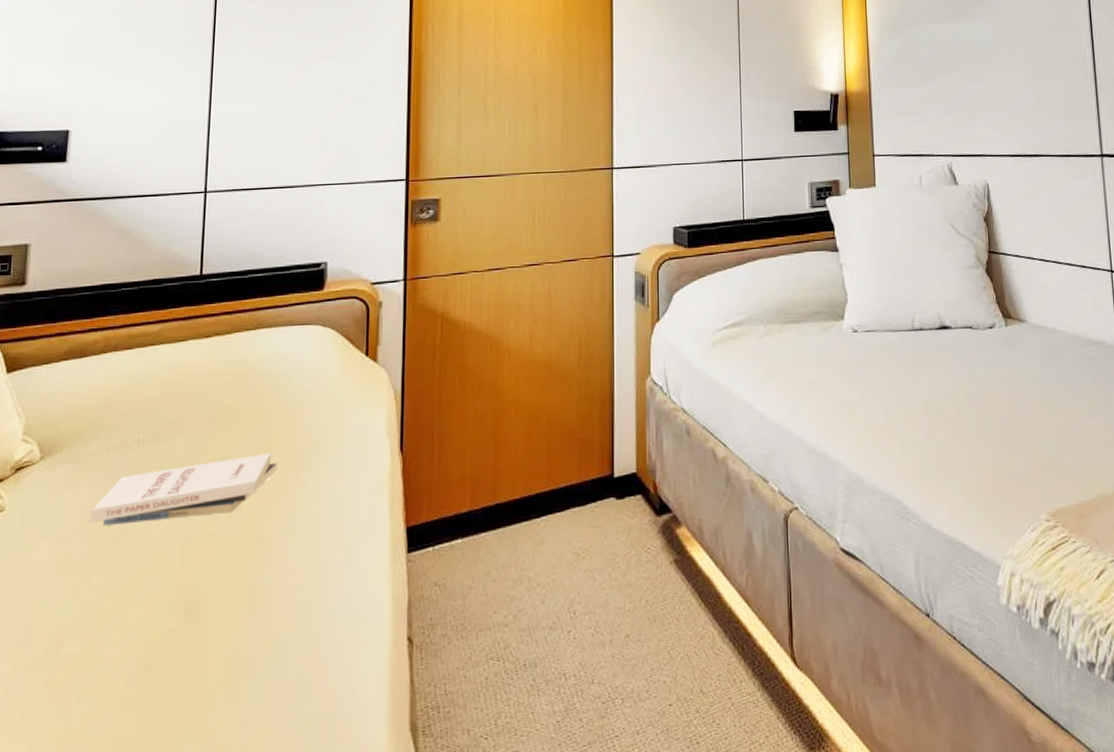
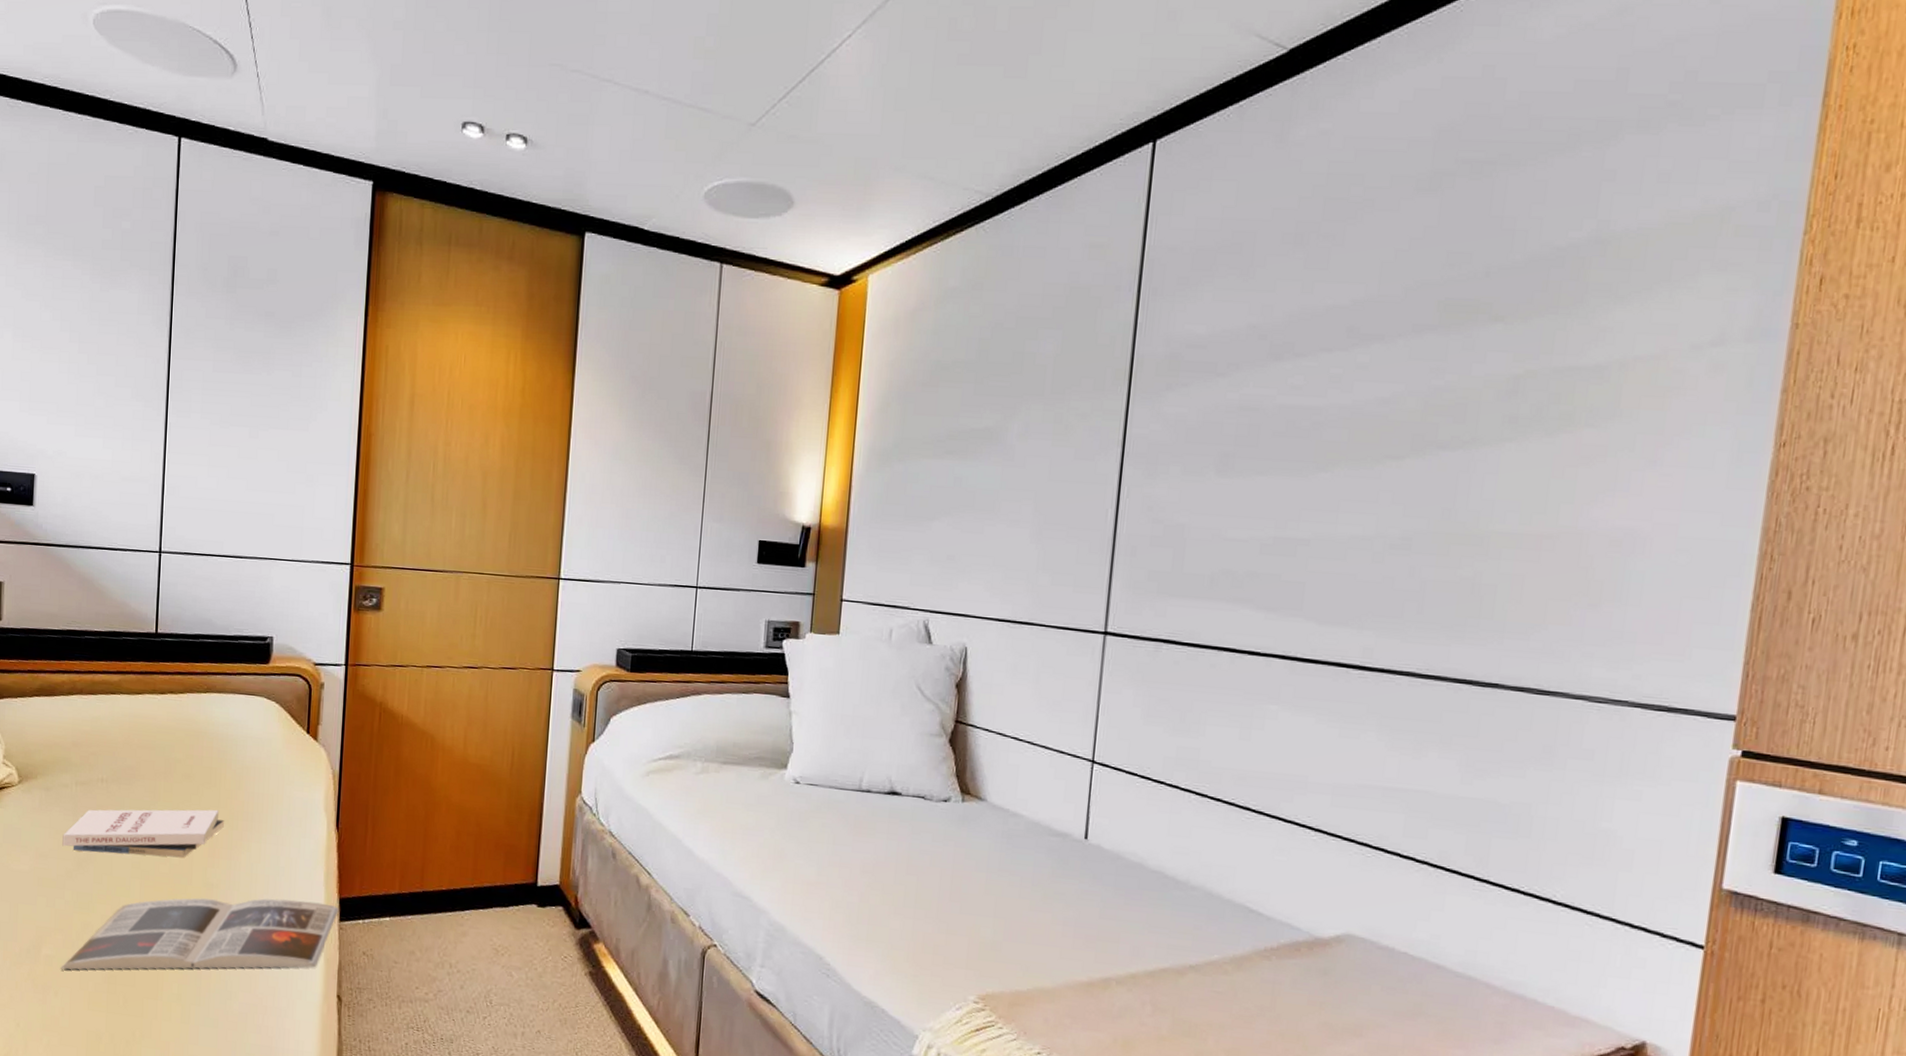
magazine: none [85,536,406,668] -> present [61,898,339,970]

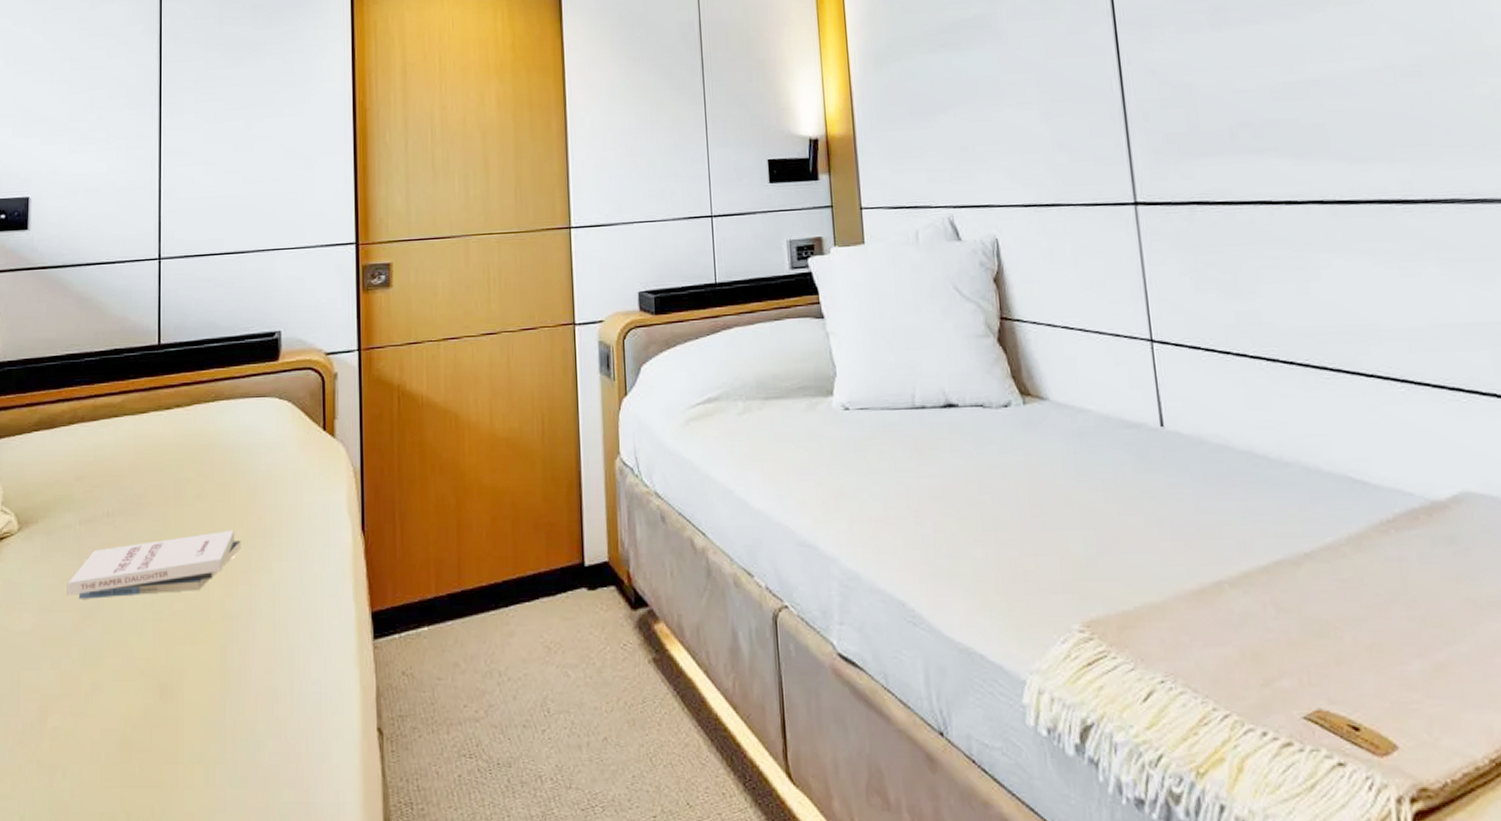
magazine: present [61,898,339,970] -> none [69,620,372,742]

